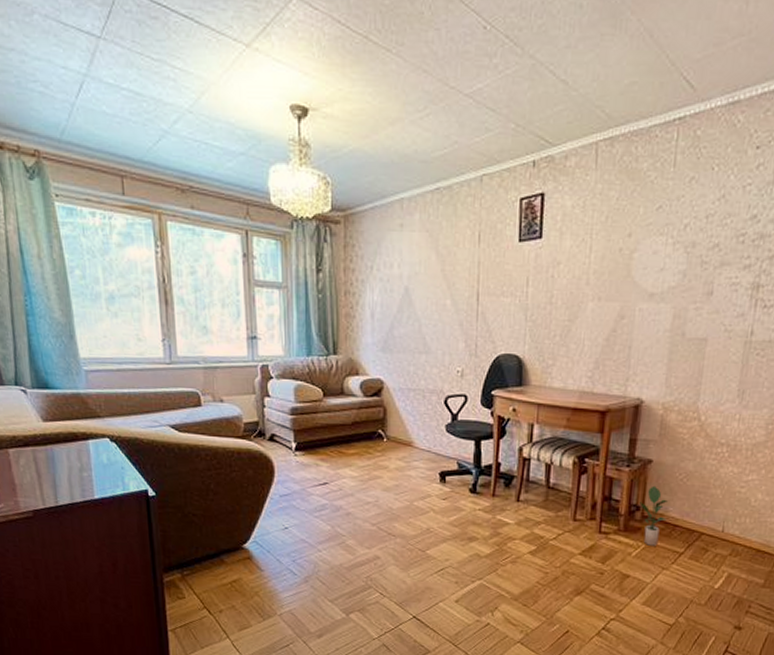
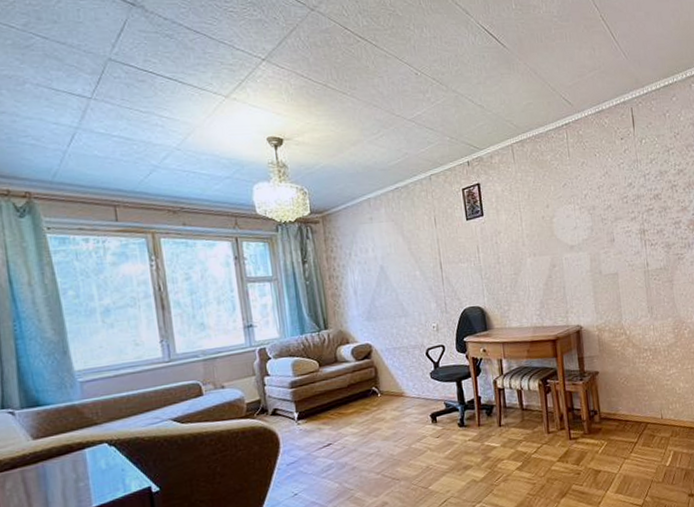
potted plant: present [639,485,667,546] -> none [596,391,619,442]

